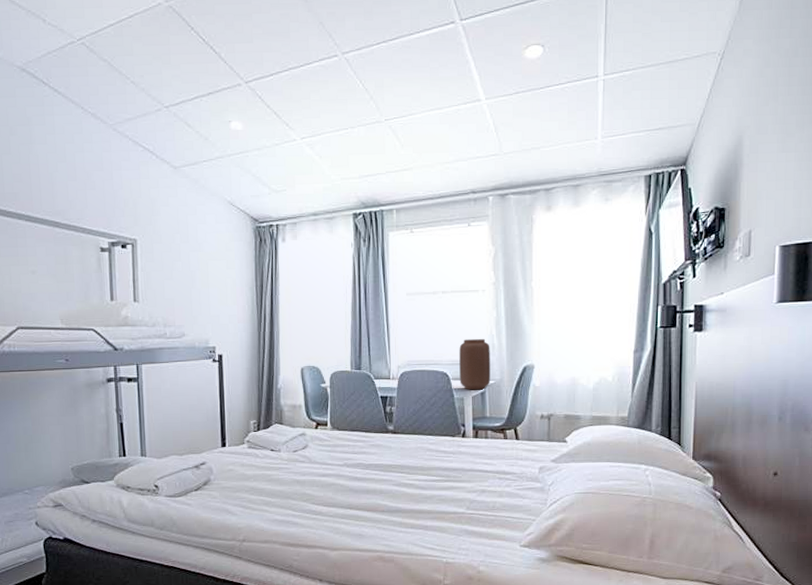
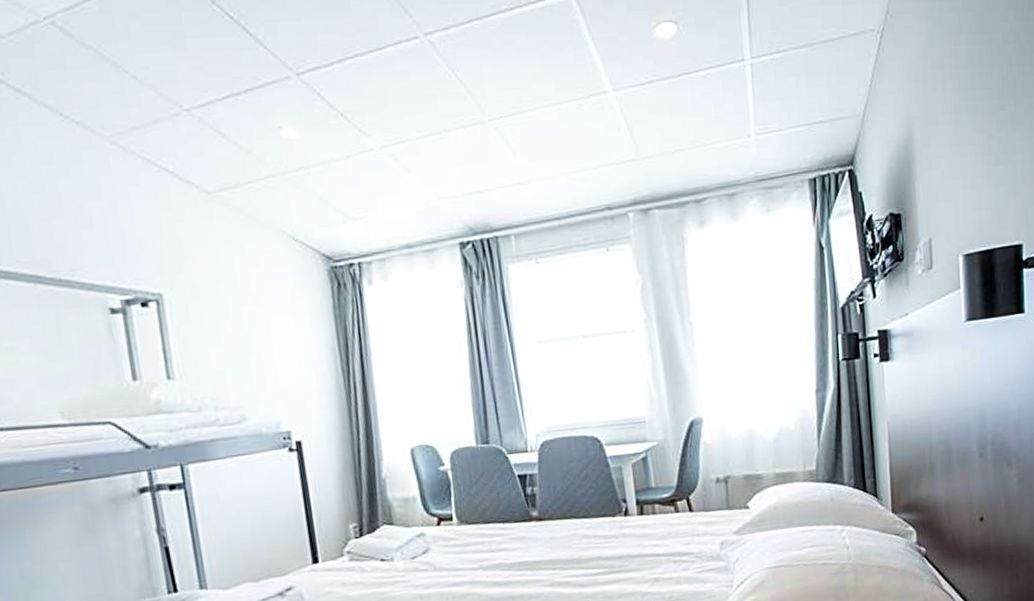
vase: present [459,339,490,390] -> none [610,391,652,457]

